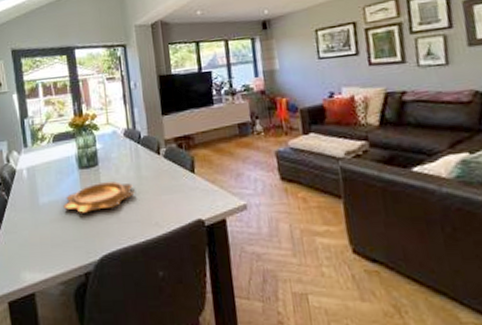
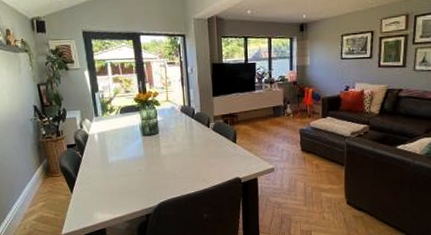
decorative bowl: present [63,181,135,213] -> none [129,147,188,170]

